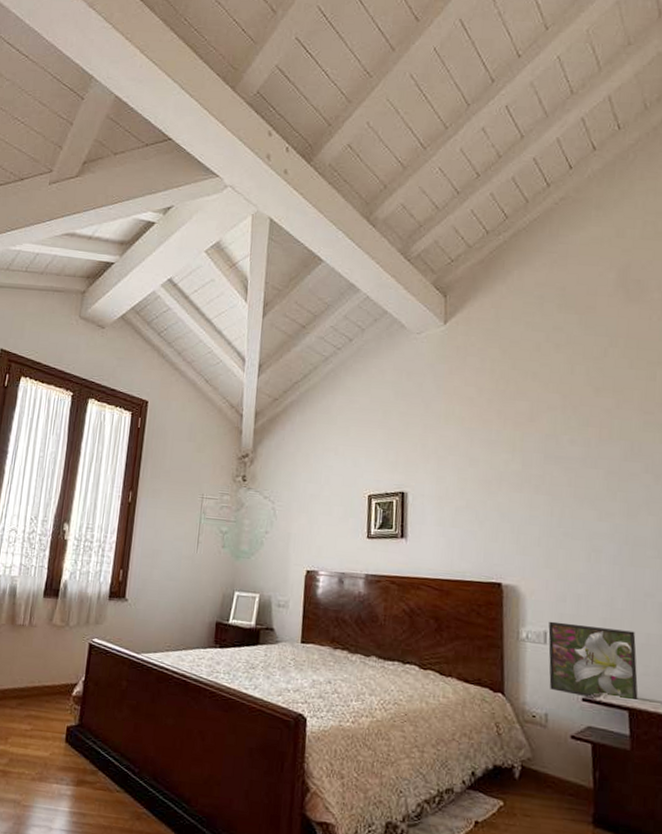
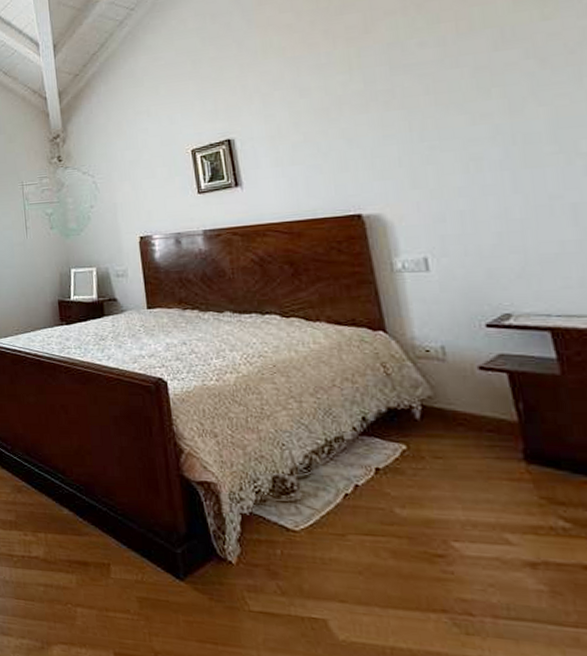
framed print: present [548,621,638,699] -> none [428,241,561,323]

